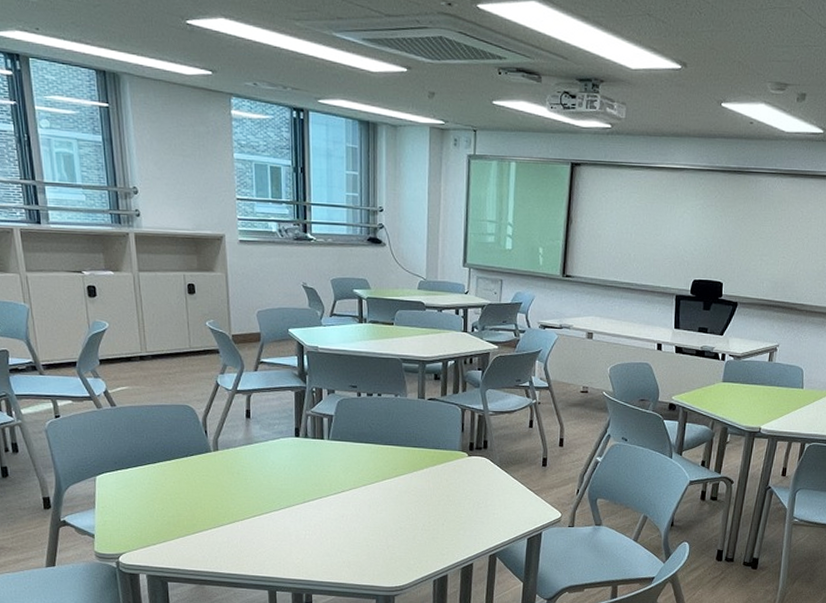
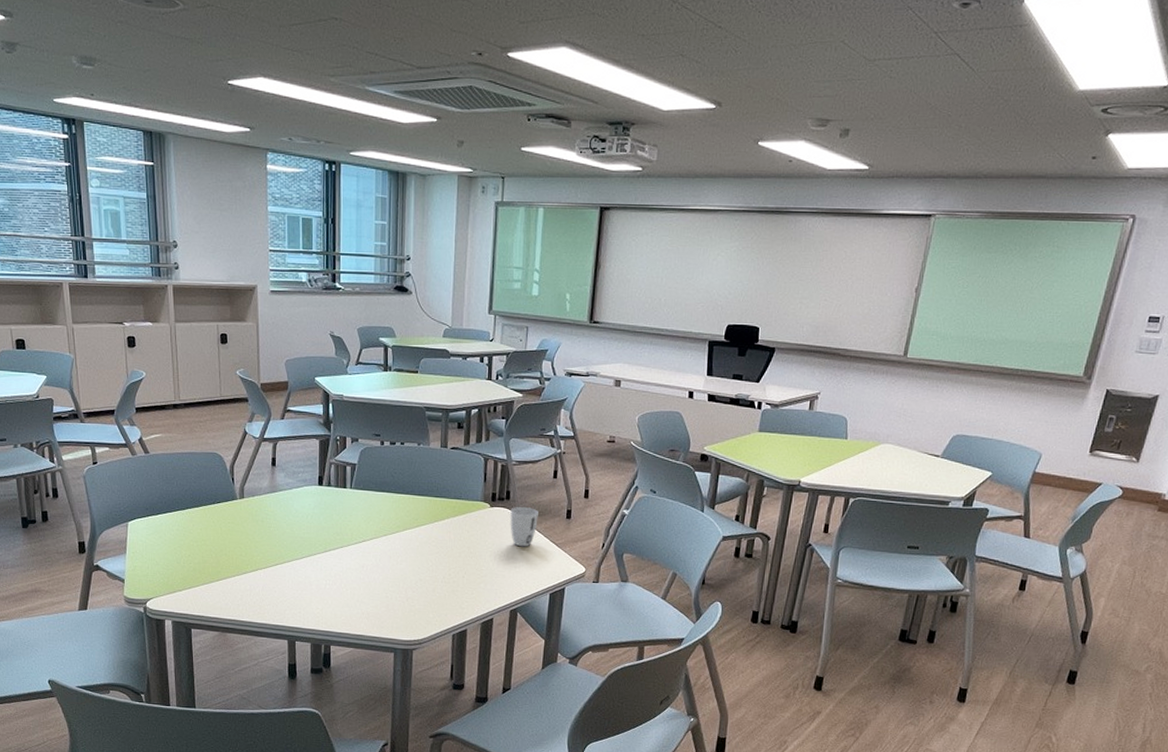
cup: none [488,456,515,494] -> present [510,507,538,547]

